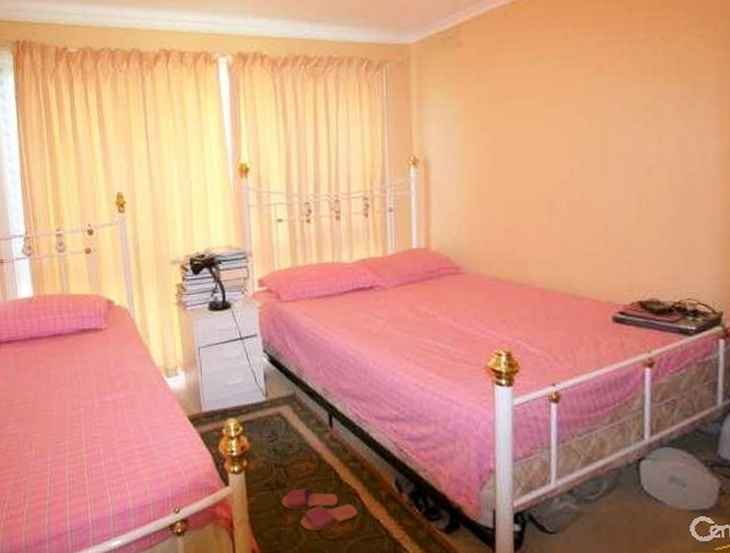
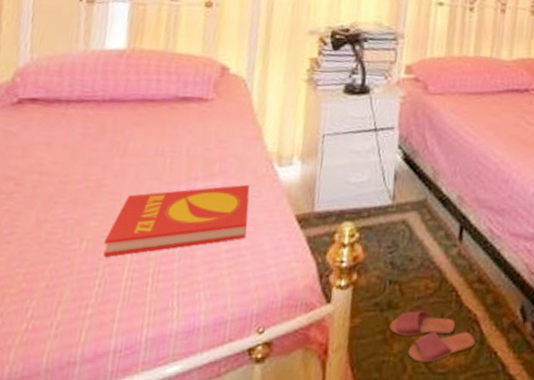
book: none [47,394,152,461] -> present [103,184,250,258]

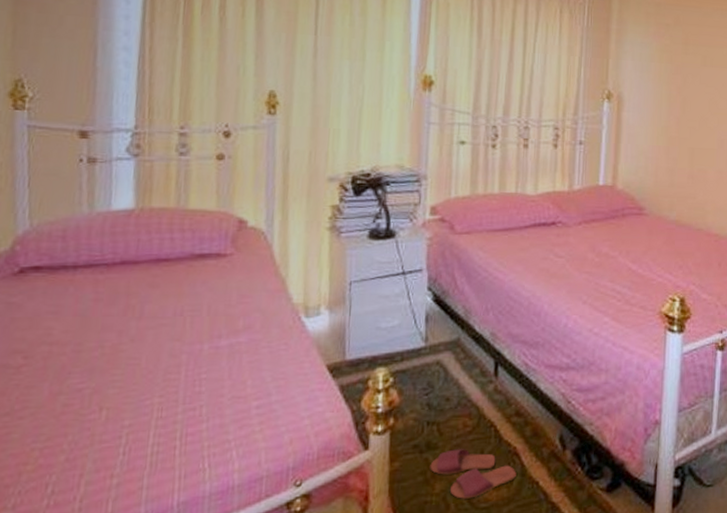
book: present [103,184,250,258] -> none [125,338,277,425]

